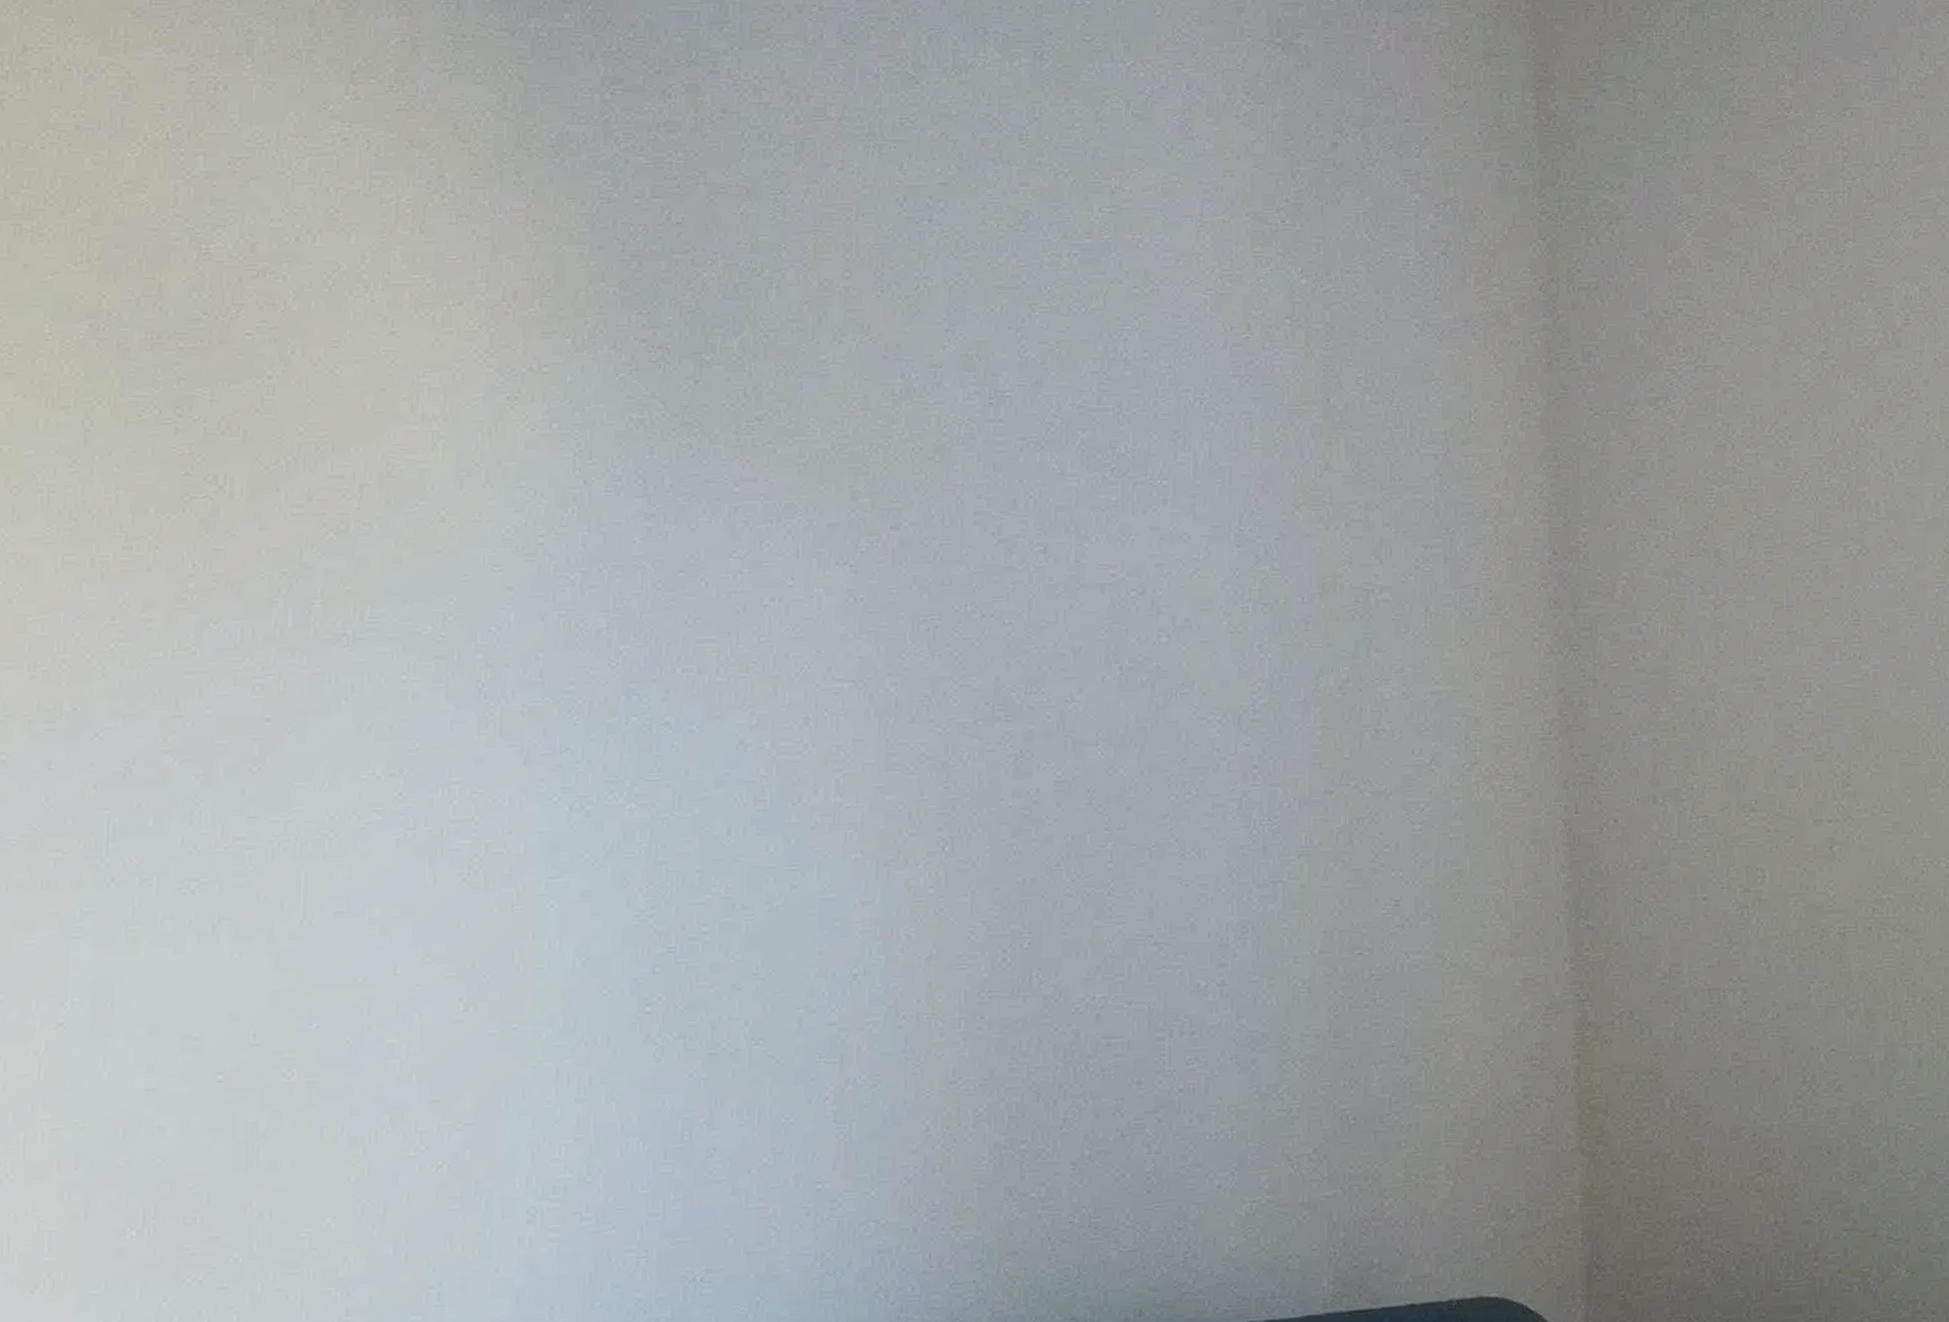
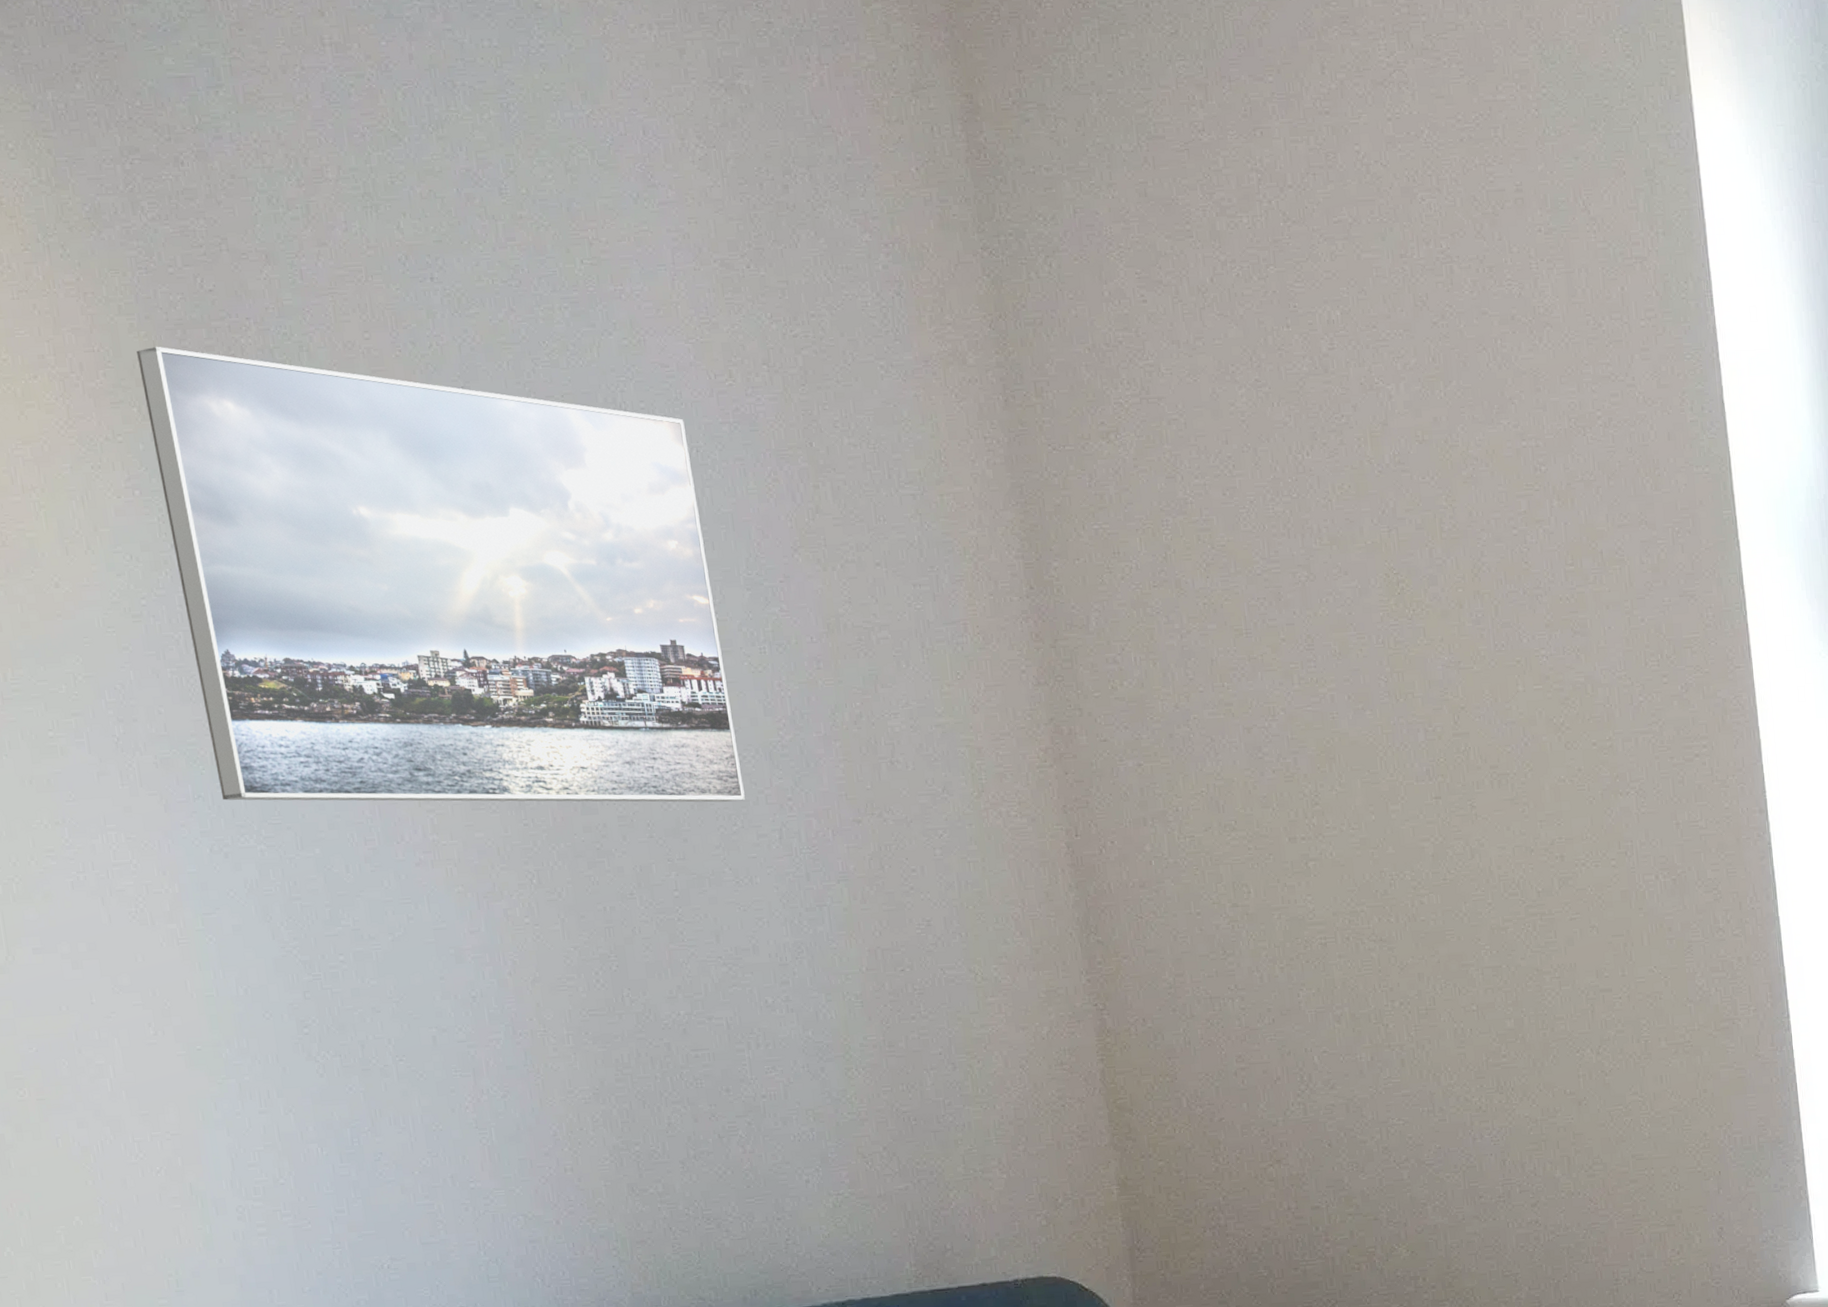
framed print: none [581,277,1204,769] -> present [136,346,745,803]

